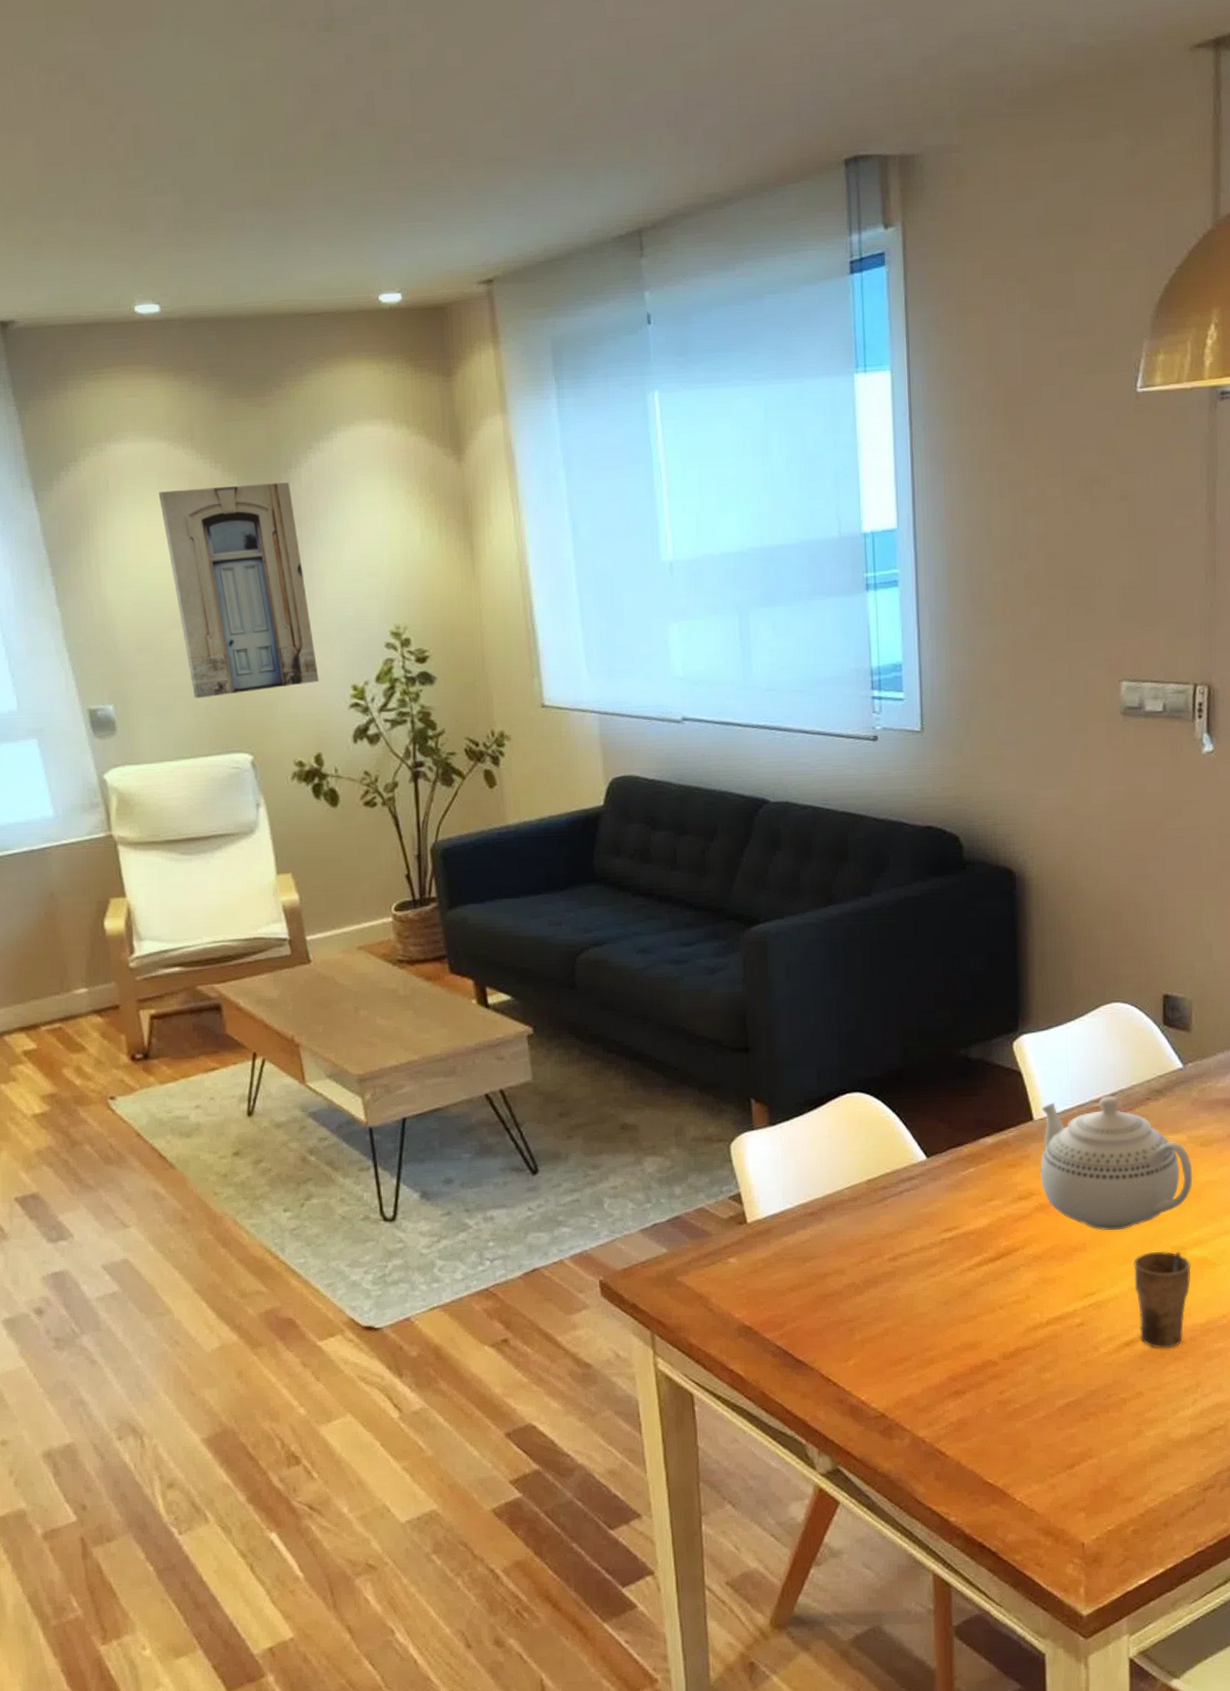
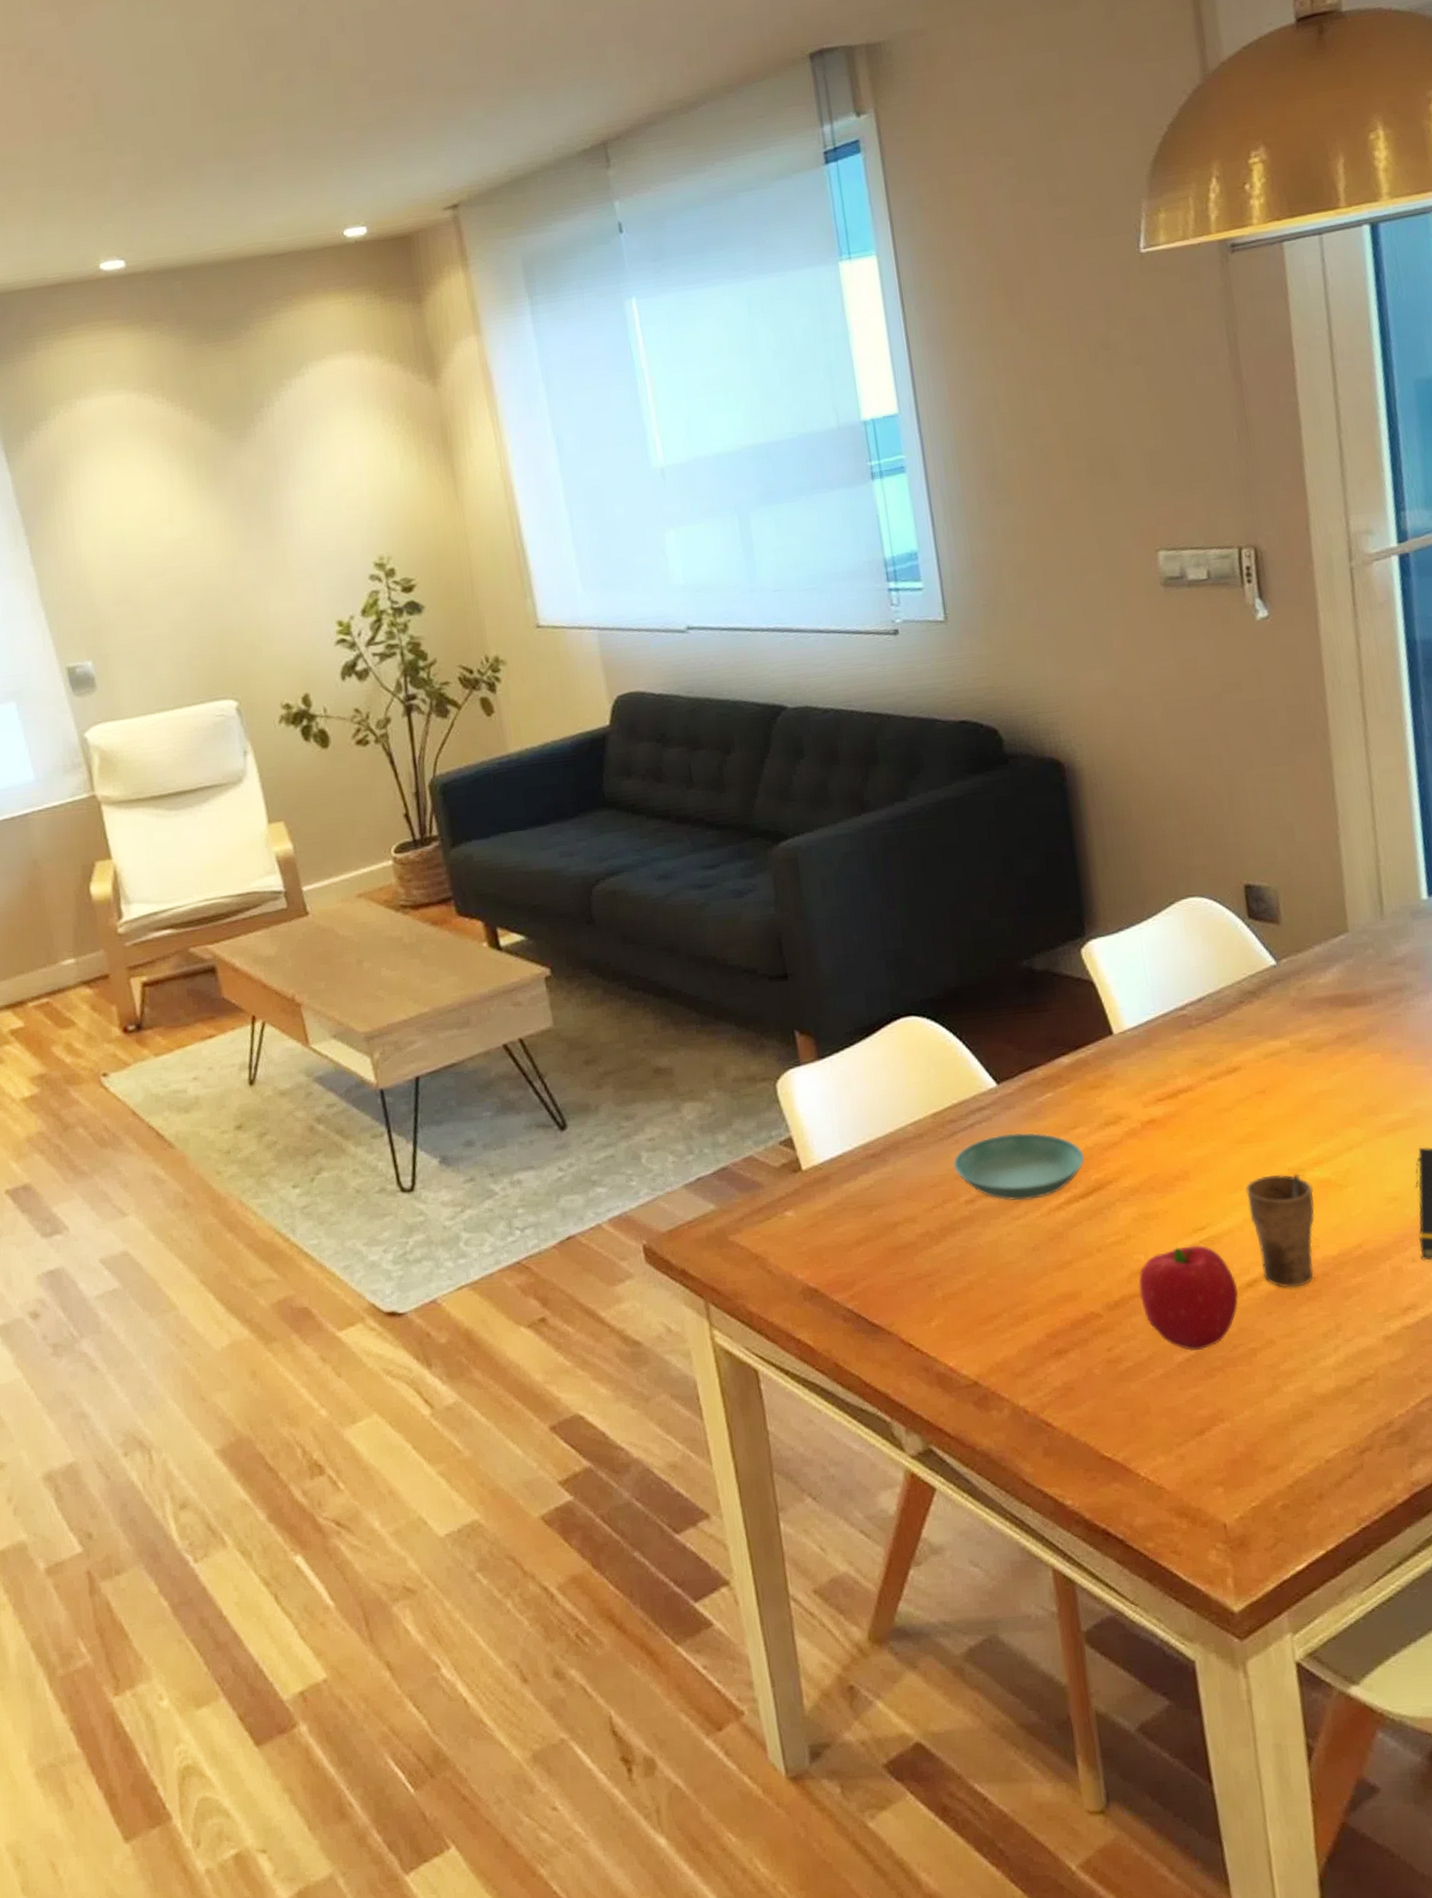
wall art: present [158,482,319,699] -> none [130,422,303,648]
saucer: none [881,1202,997,1261] -> present [953,1133,1085,1201]
fruit: none [1031,1308,1117,1398] -> present [1138,1245,1239,1351]
teapot: present [1040,1096,1193,1231] -> none [1121,1001,1303,1155]

